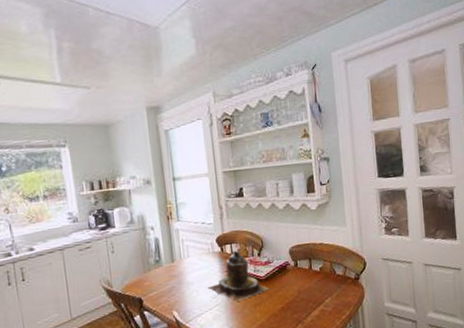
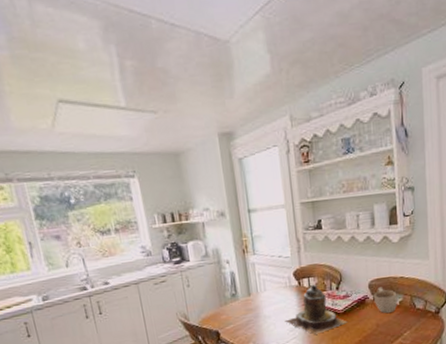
cup: none [295,253,318,280] -> present [374,287,398,314]

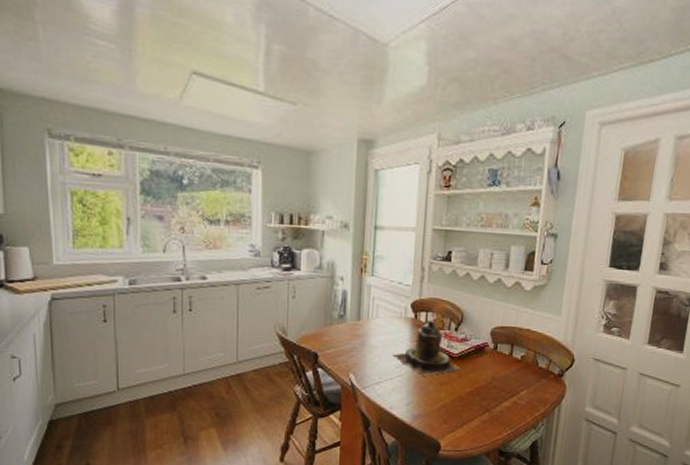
cup: present [374,287,398,314] -> none [494,336,520,367]

